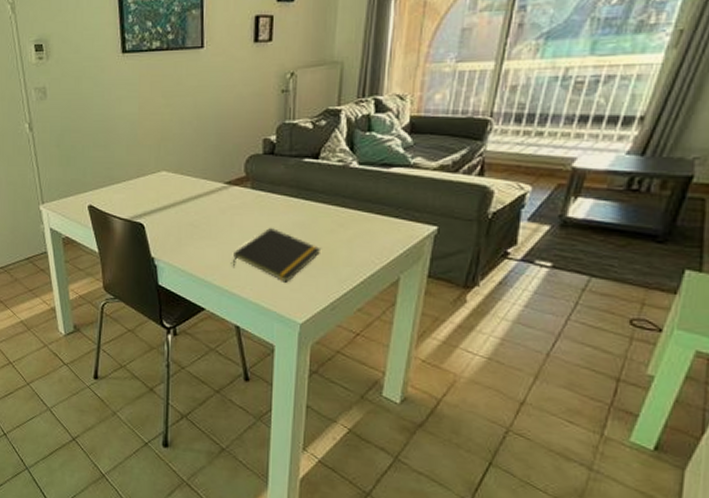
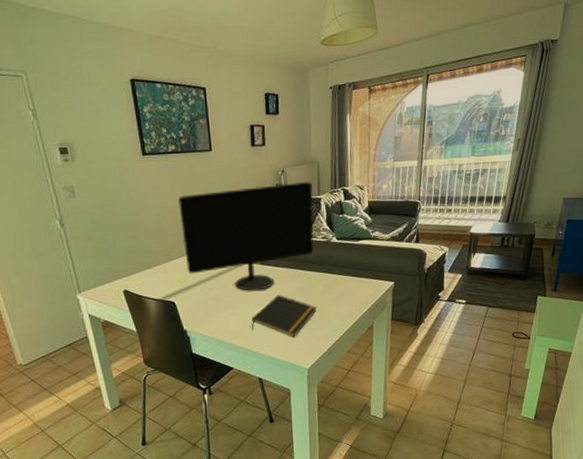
computer monitor: none [158,88,331,220] -> present [178,182,314,291]

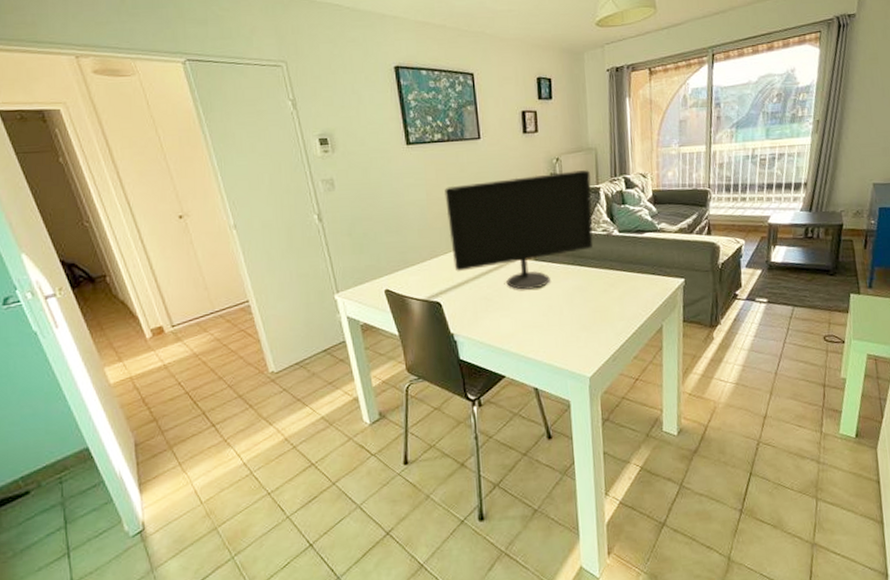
notepad: present [251,295,318,337] -> none [525,294,599,342]

